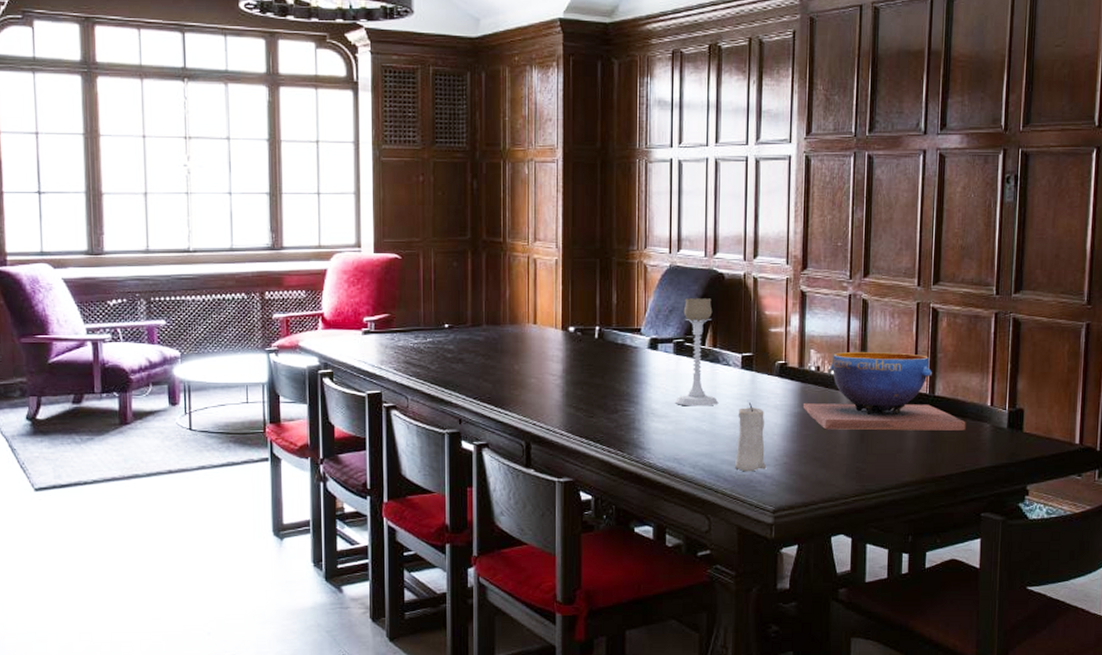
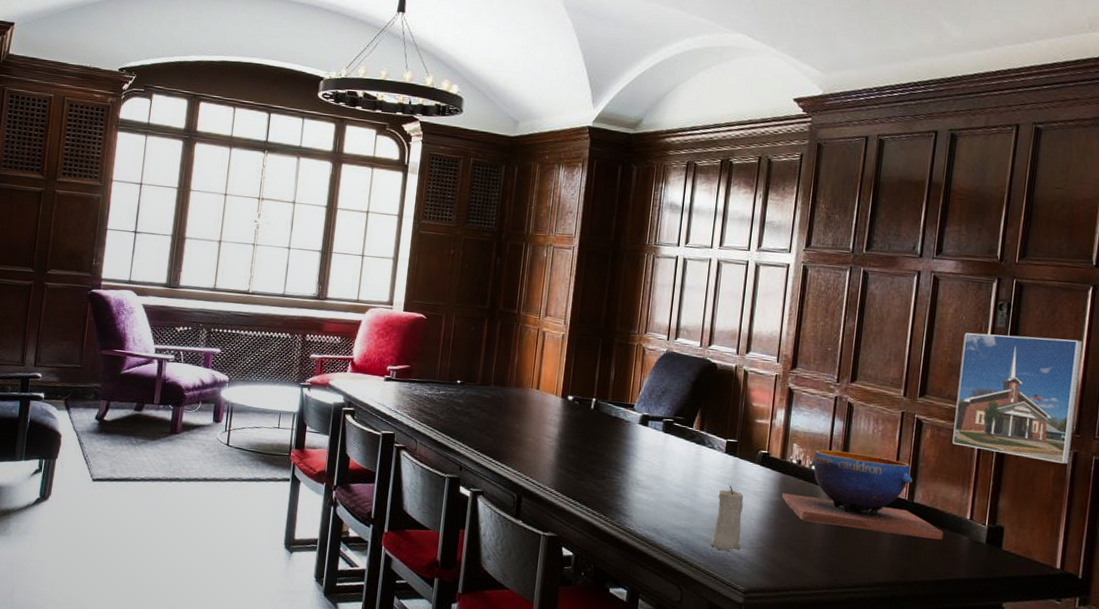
candle holder: present [674,298,719,406] -> none [659,382,703,484]
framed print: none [969,206,1090,336] -> present [952,333,1083,464]

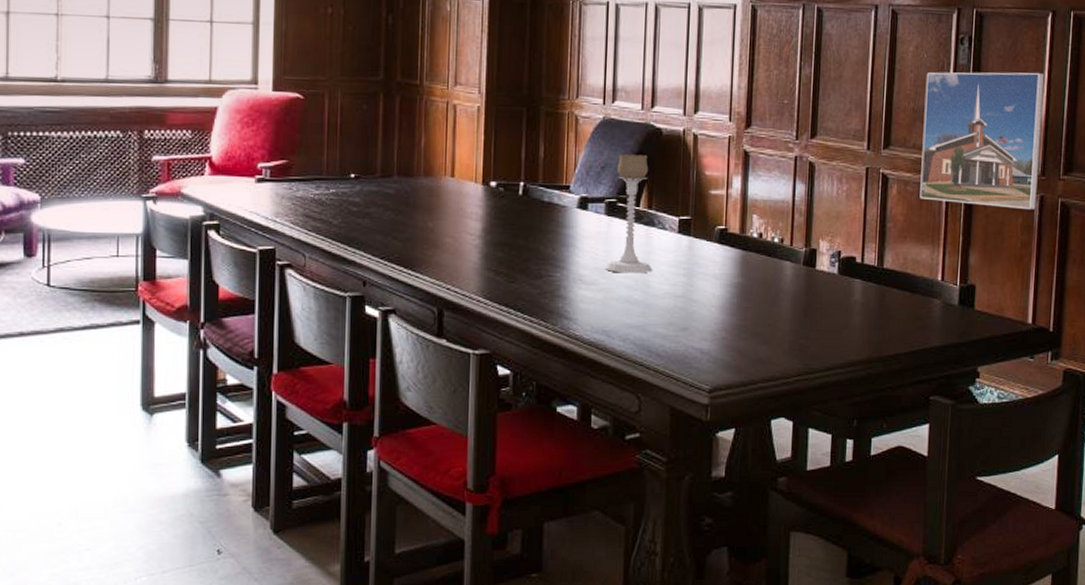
candle holder: none [659,382,703,484] -> present [604,154,653,274]
candle: present [710,485,744,551] -> none [668,270,703,347]
decorative bowl: present [781,449,944,540] -> none [743,218,916,306]

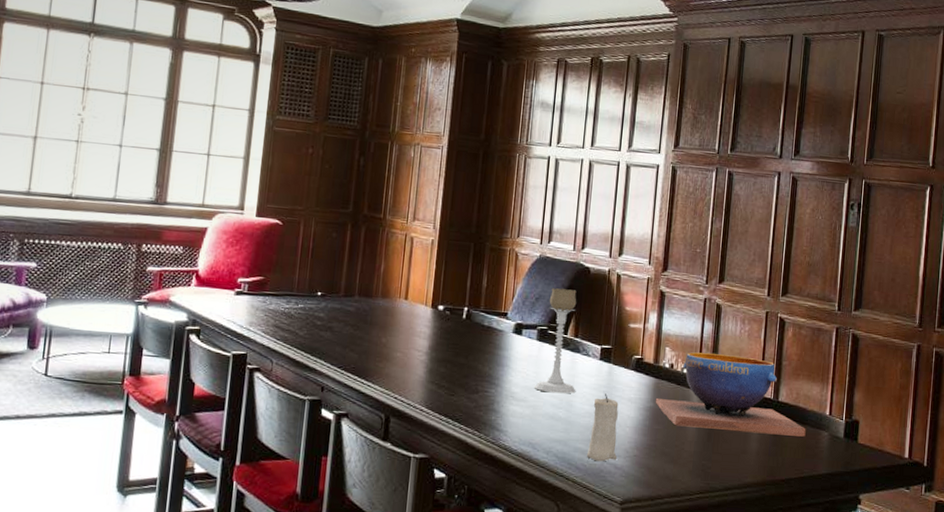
candle: none [668,270,703,347] -> present [586,393,619,462]
decorative bowl: none [743,218,916,306] -> present [655,352,806,437]
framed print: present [920,72,1045,209] -> none [812,232,923,356]

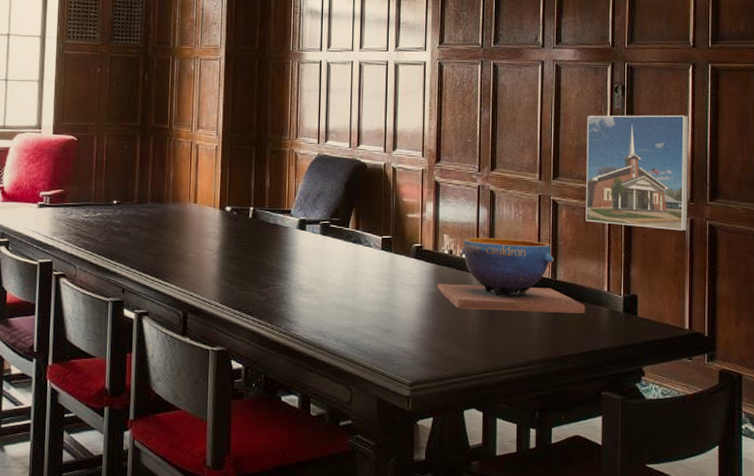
candle holder: present [534,288,577,394] -> none [320,184,361,284]
candle: present [586,393,619,462] -> none [374,281,404,346]
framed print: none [812,232,923,356] -> present [586,115,689,230]

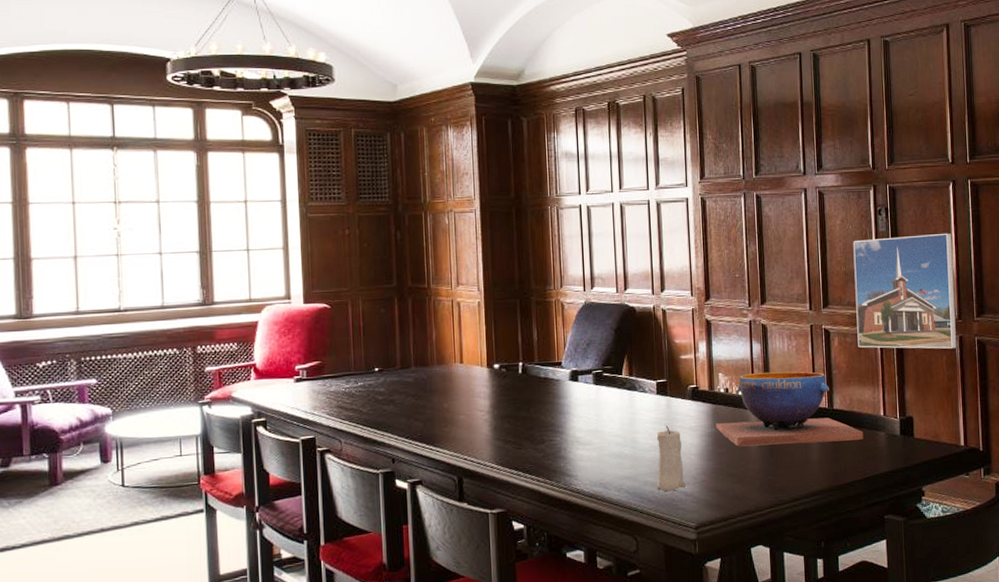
candle: none [374,281,404,346] -> present [656,426,687,492]

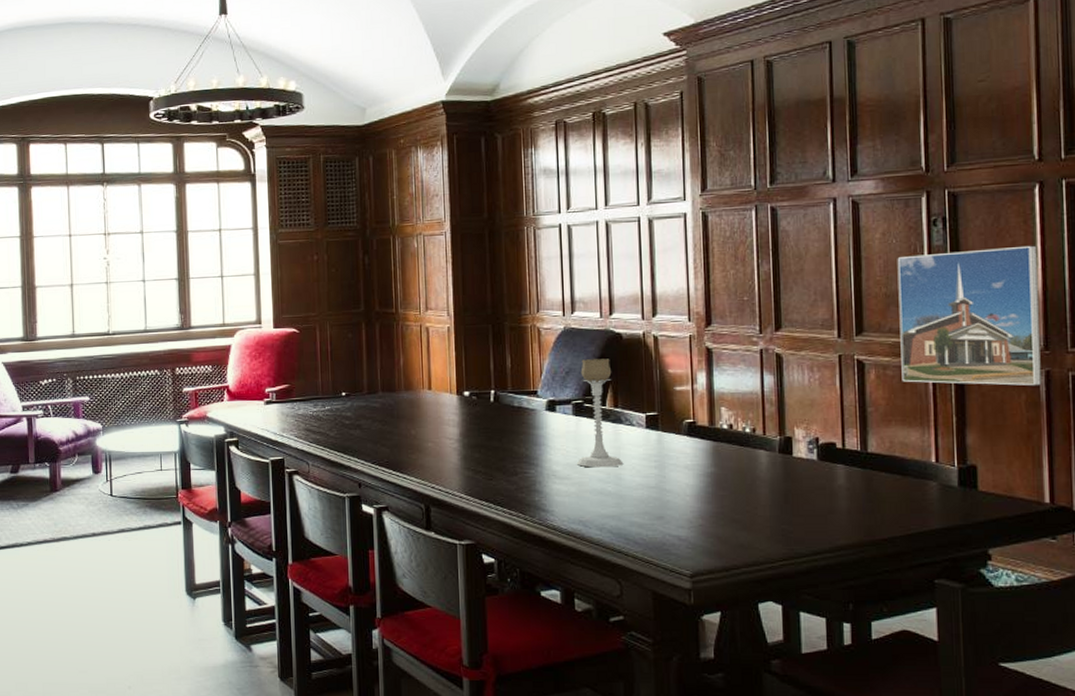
candle holder: none [597,331,638,433] -> present [576,359,624,468]
candle: present [656,426,687,492] -> none [644,463,681,535]
decorative bowl: present [715,371,864,447] -> none [716,407,908,490]

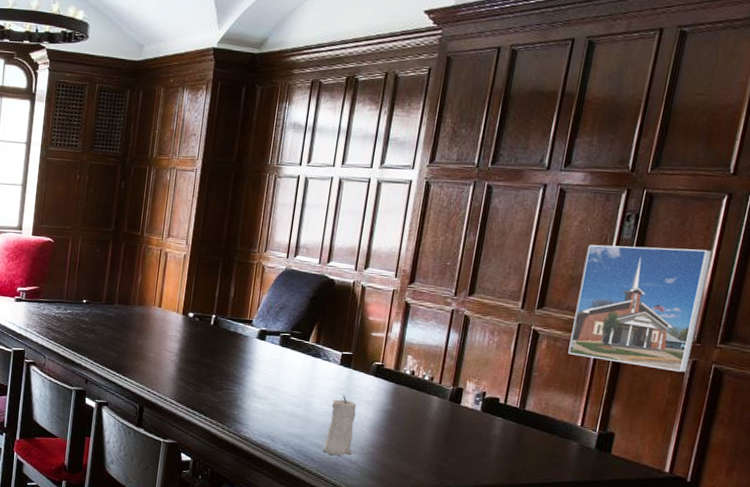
candle holder: present [576,359,624,468] -> none [274,298,320,394]
candle: none [644,463,681,535] -> present [322,395,357,456]

